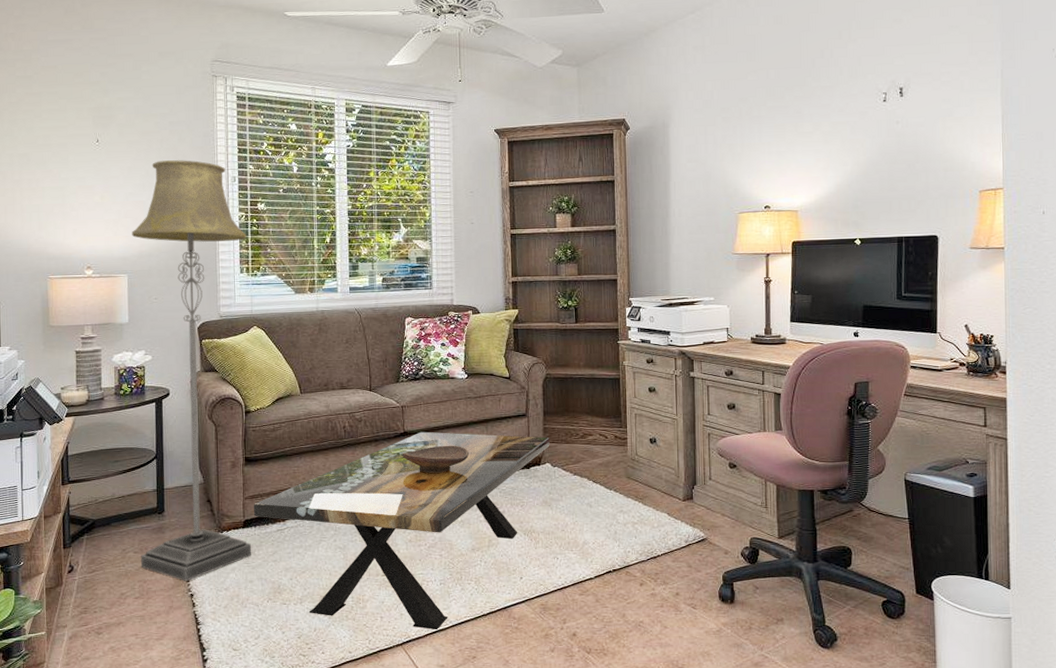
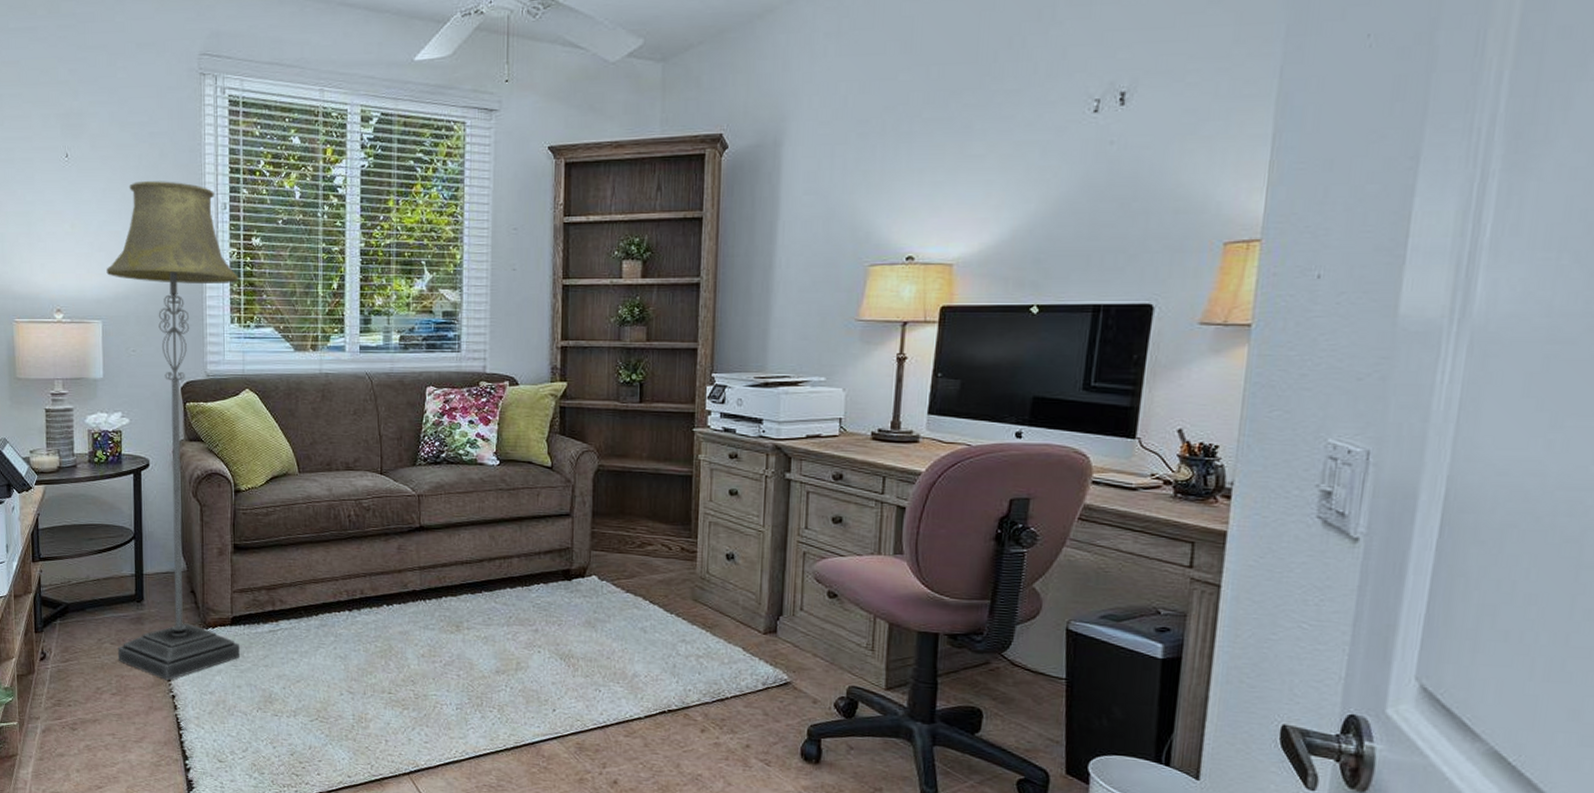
coffee table: present [253,431,550,629] -> none [242,527,598,761]
decorative bowl: present [402,445,470,473] -> none [417,545,498,578]

